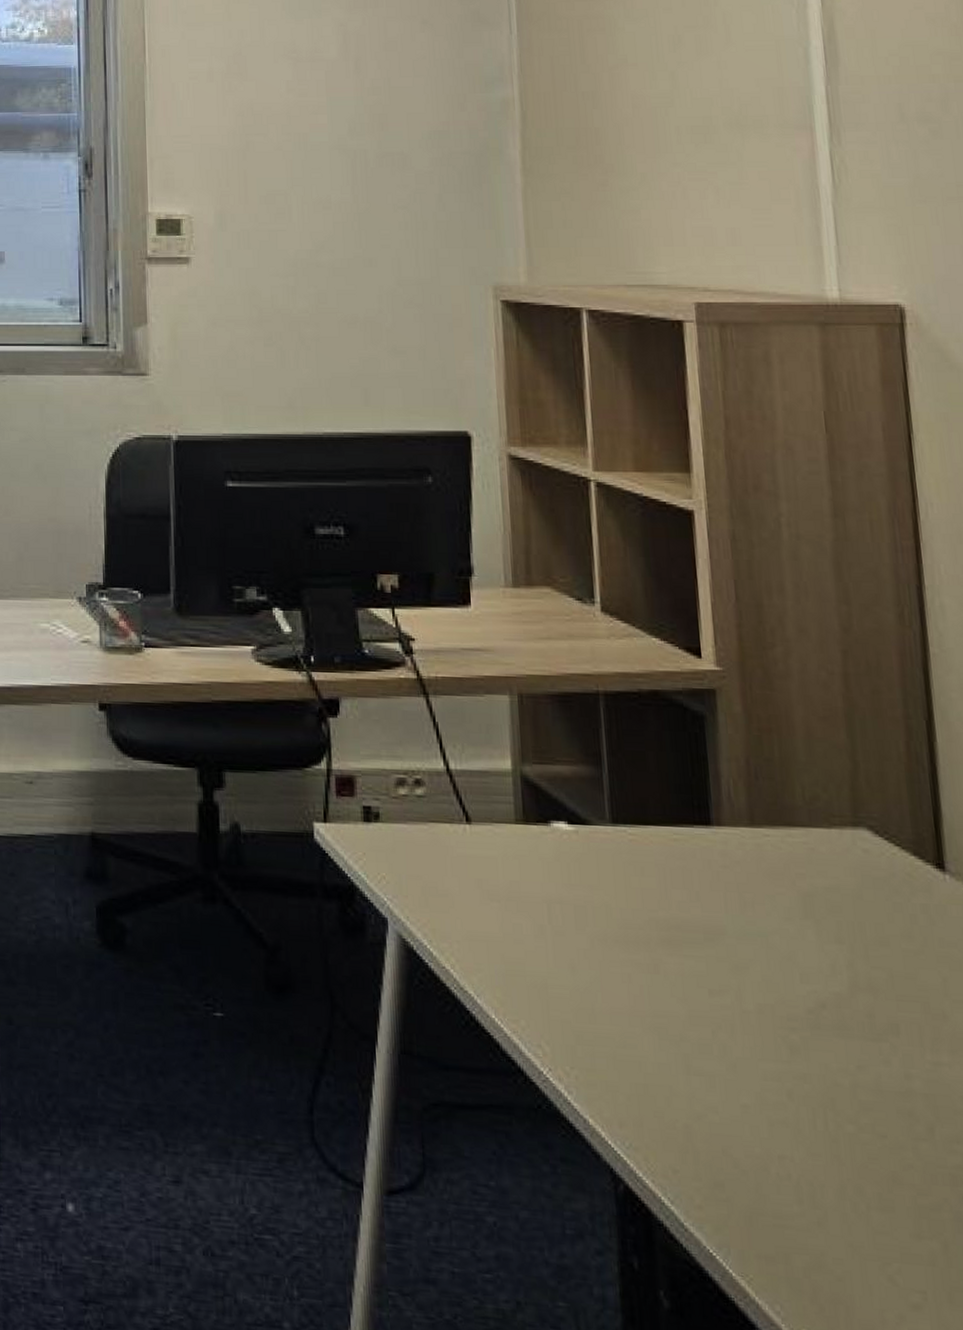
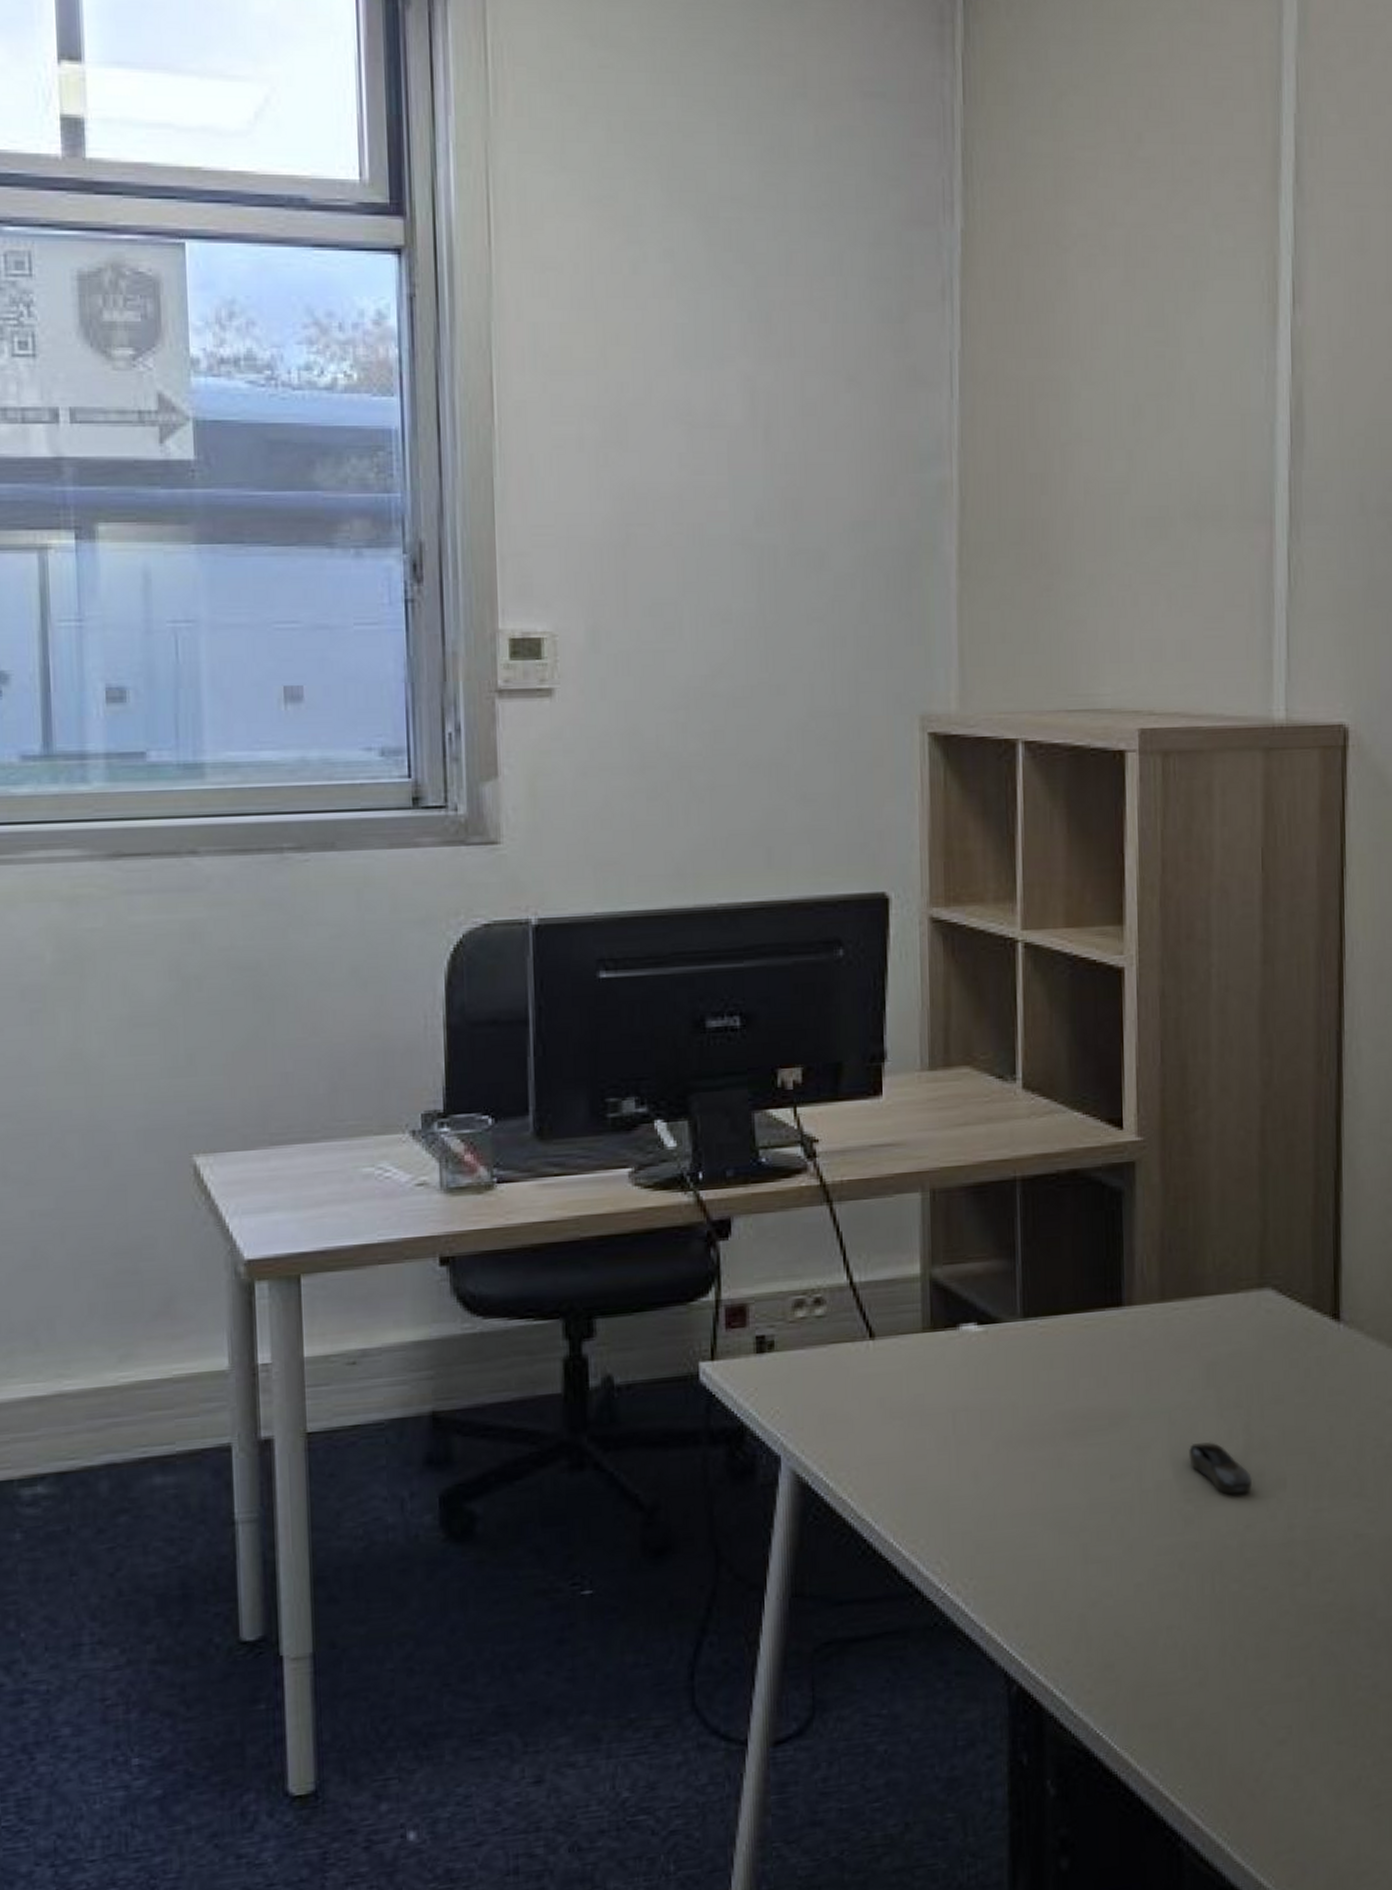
computer mouse: none [789,972,862,1032] -> present [1188,1441,1253,1494]

